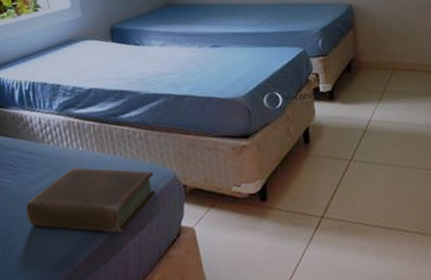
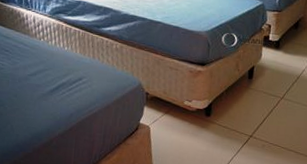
book: present [26,167,156,234] -> none [16,62,123,120]

